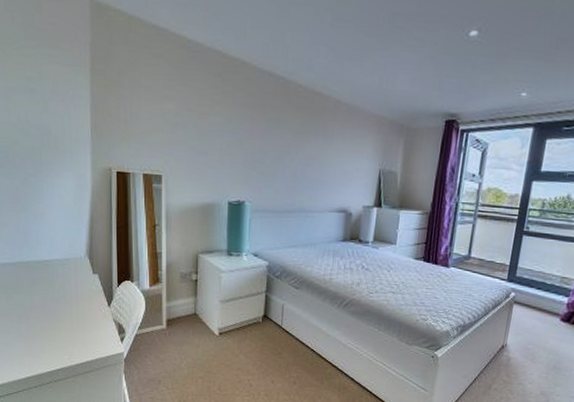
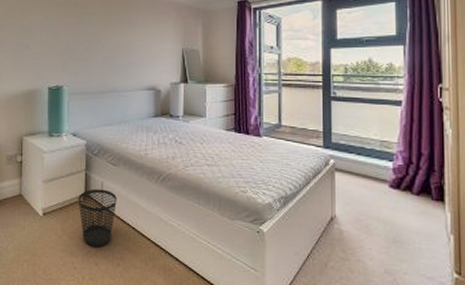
wastebasket: none [256,311,297,366] -> present [78,189,117,246]

